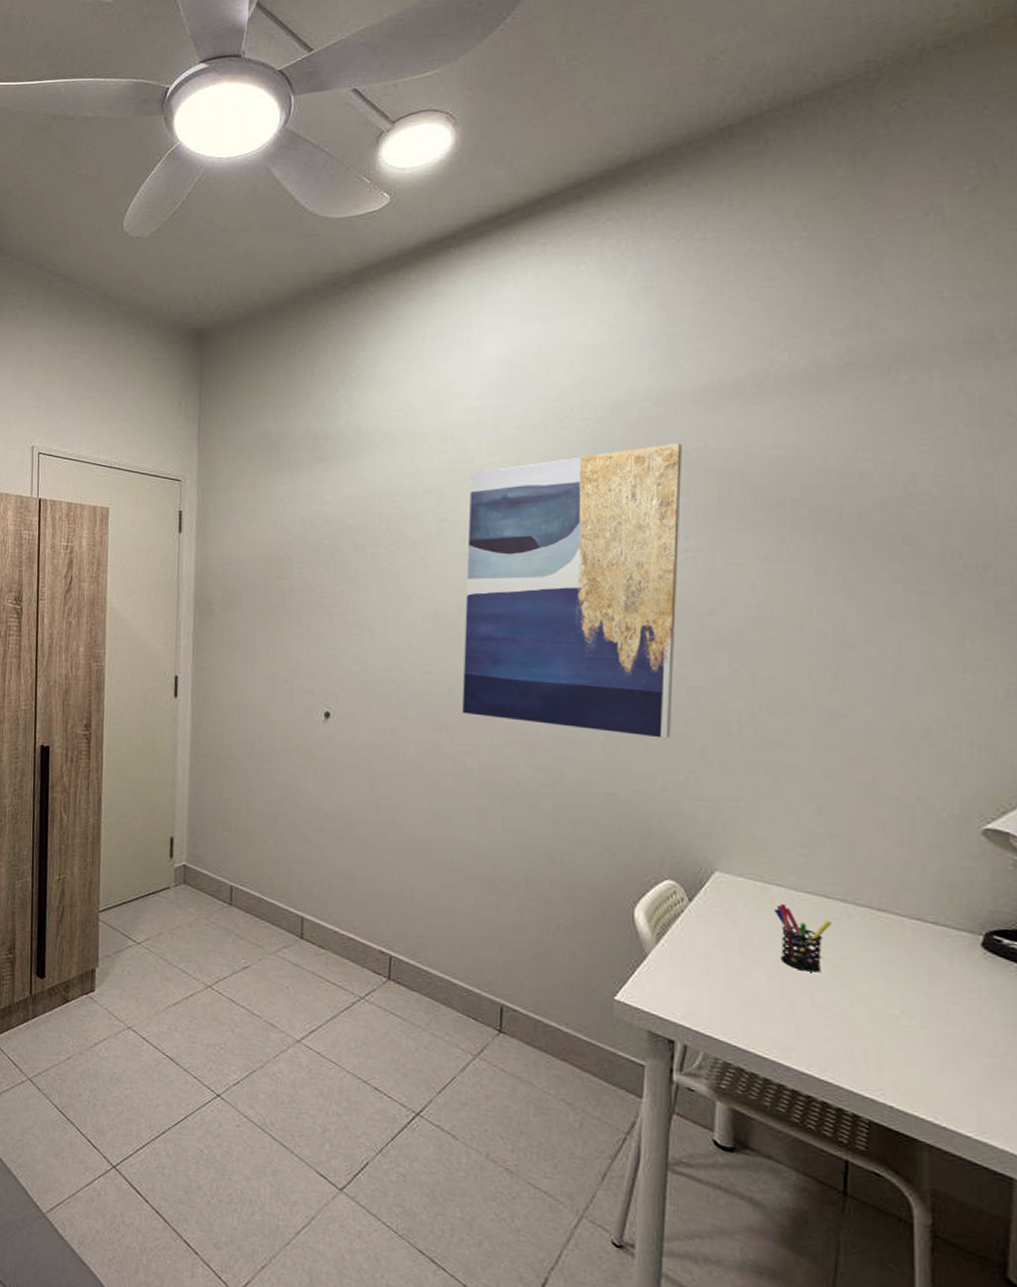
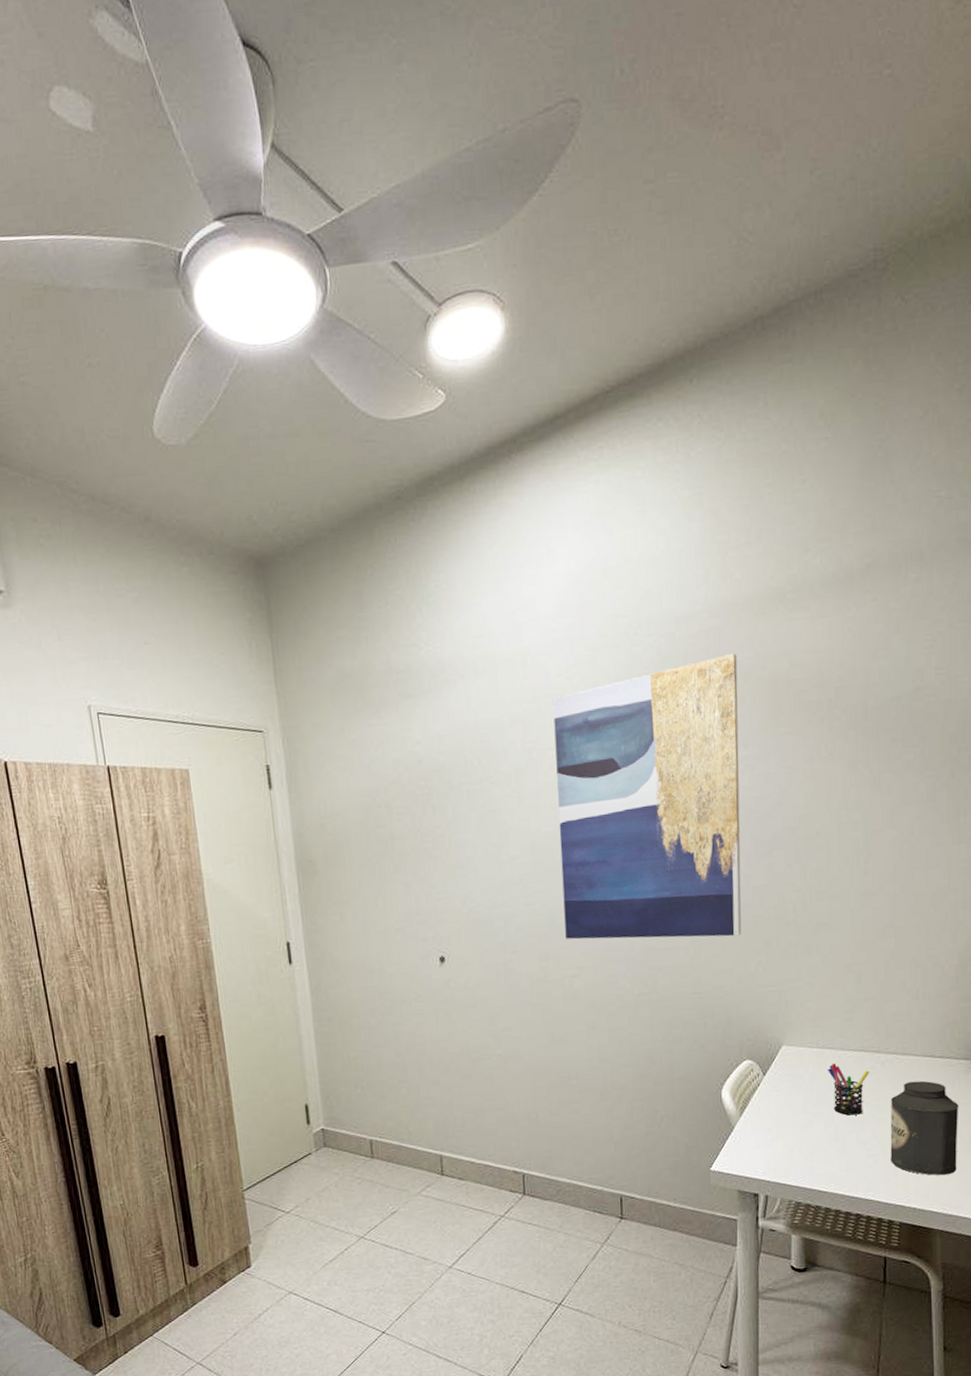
canister: none [858,945,960,1075] -> present [890,1080,959,1176]

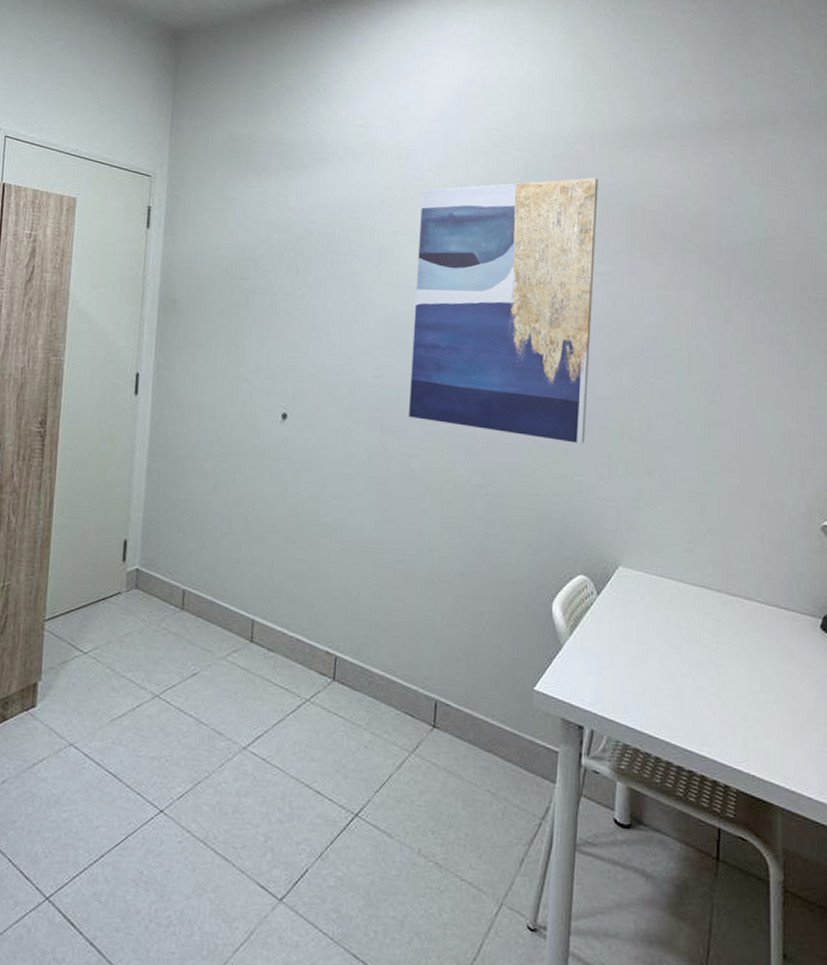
pen holder: present [828,1062,870,1116] -> none [665,594,710,657]
canister: present [890,1080,959,1176] -> none [729,629,805,744]

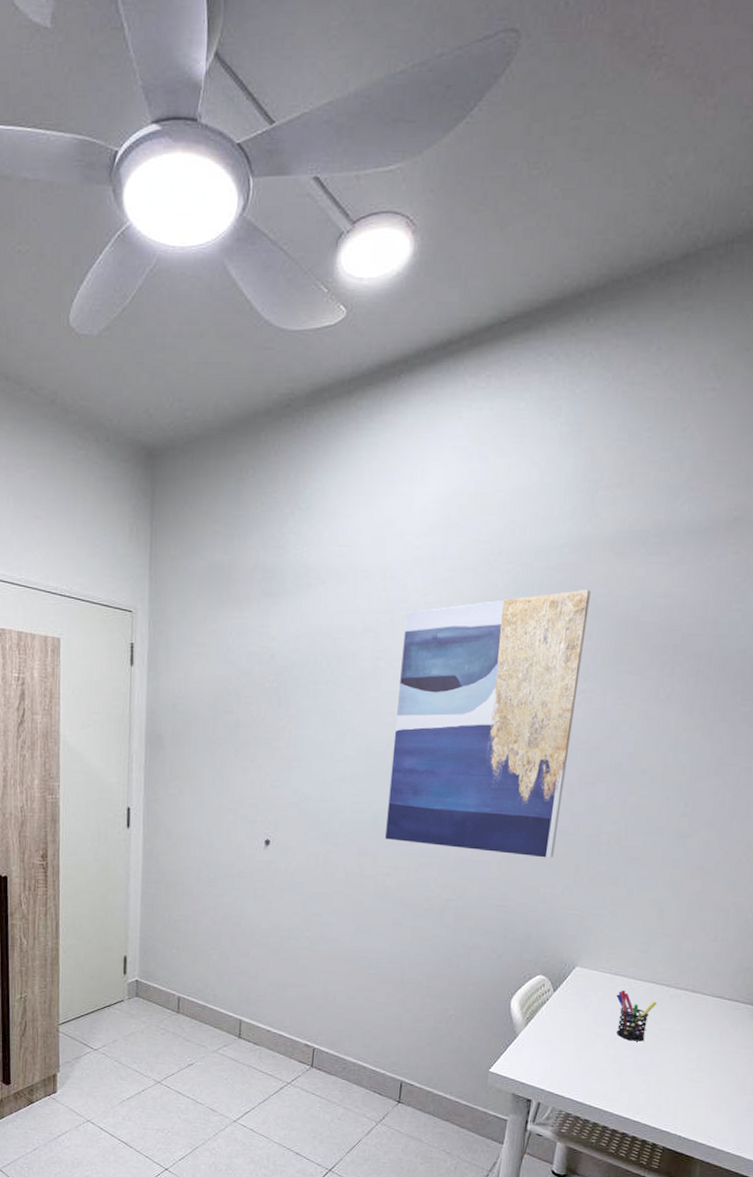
pen holder: none [665,594,710,657] -> present [616,989,658,1042]

